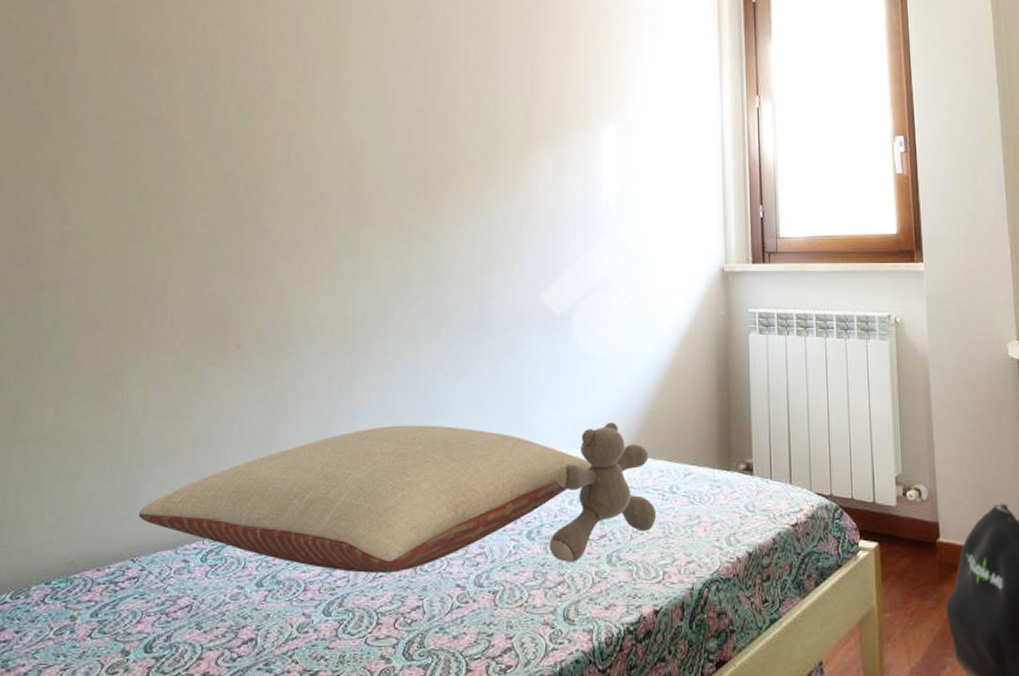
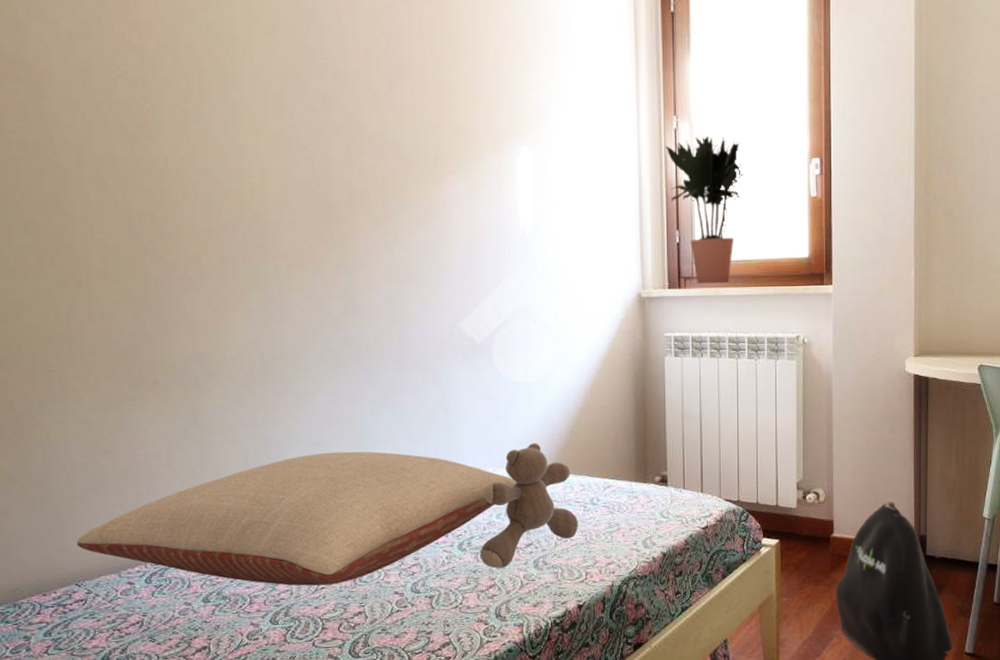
potted plant: none [748,115,826,259] -> present [665,137,743,284]

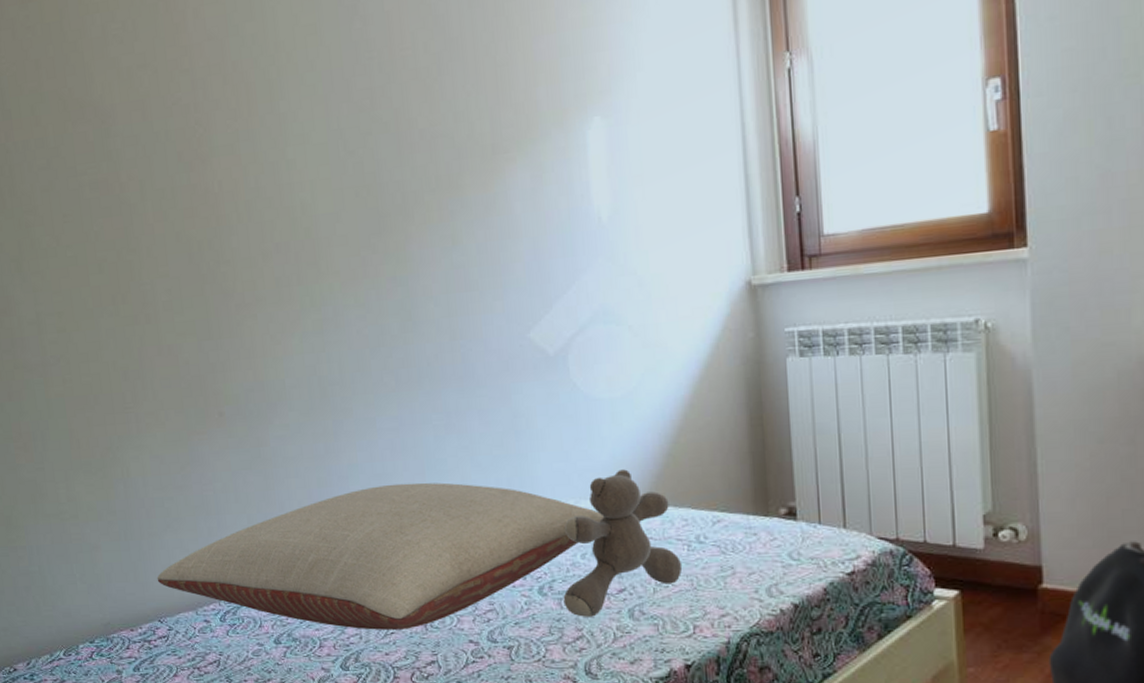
potted plant: present [665,137,743,284] -> none [776,69,886,262]

